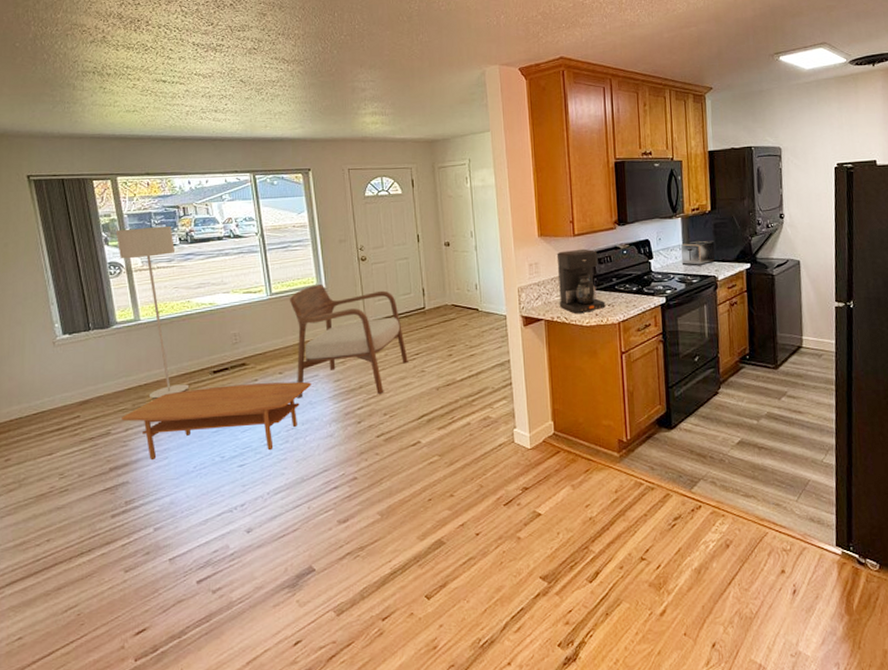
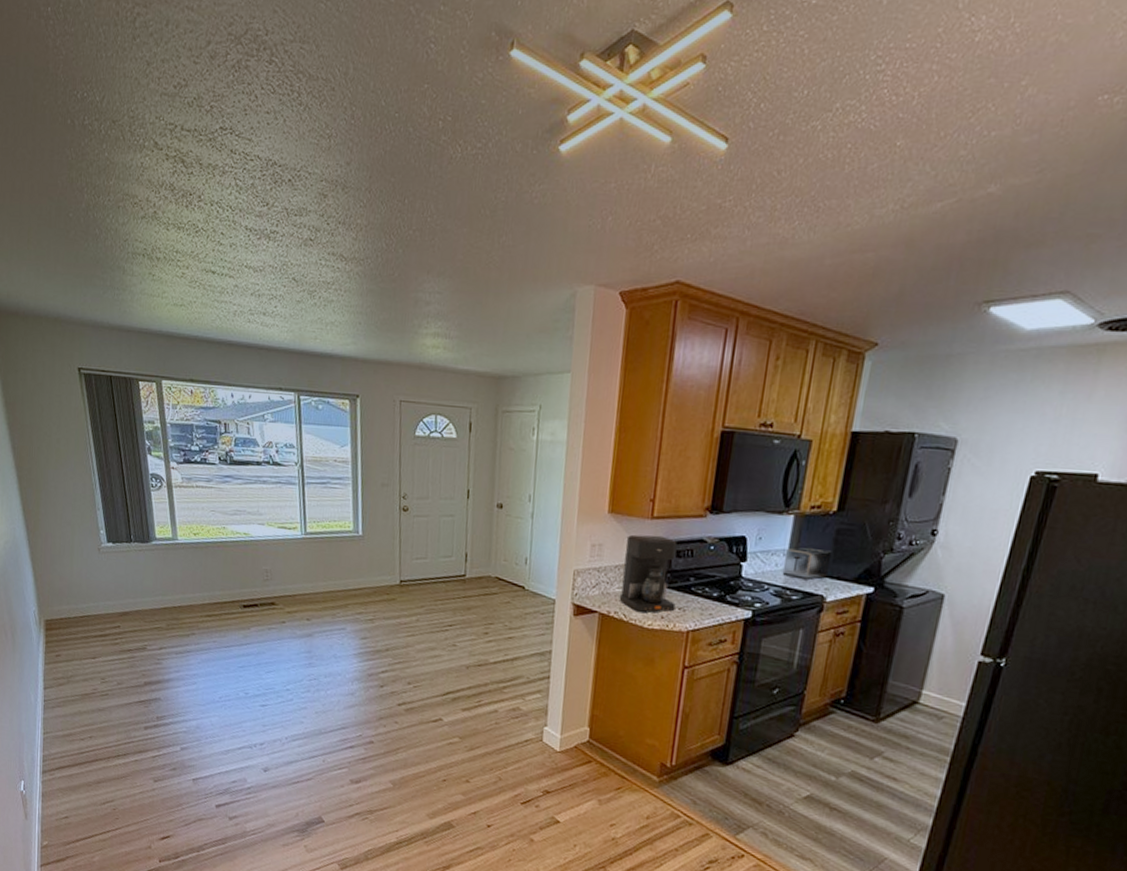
floor lamp: present [115,225,190,399] -> none [158,439,220,623]
coffee table: present [122,381,311,461] -> none [157,619,338,697]
armchair: present [289,285,408,399] -> none [322,530,440,661]

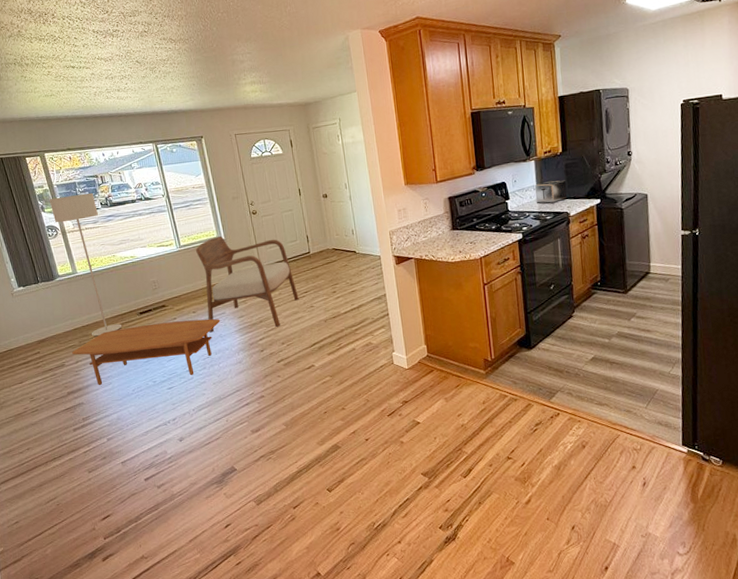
coffee table: none [157,619,338,697] -> present [72,319,220,386]
floor lamp: none [158,439,220,623] -> present [49,192,122,336]
armchair: none [322,530,440,661] -> present [195,236,299,333]
coffee maker: present [619,534,677,613] -> none [422,193,468,252]

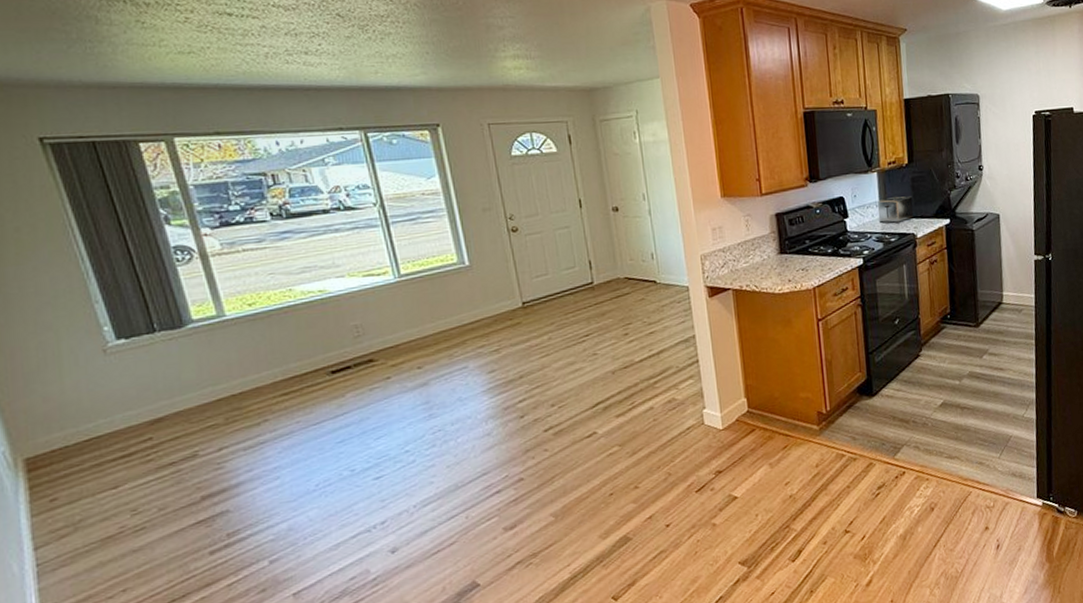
floor lamp: present [49,192,122,336] -> none [179,197,301,409]
coffee table: present [72,319,220,386] -> none [211,376,460,483]
armchair: present [195,236,299,333] -> none [423,262,577,396]

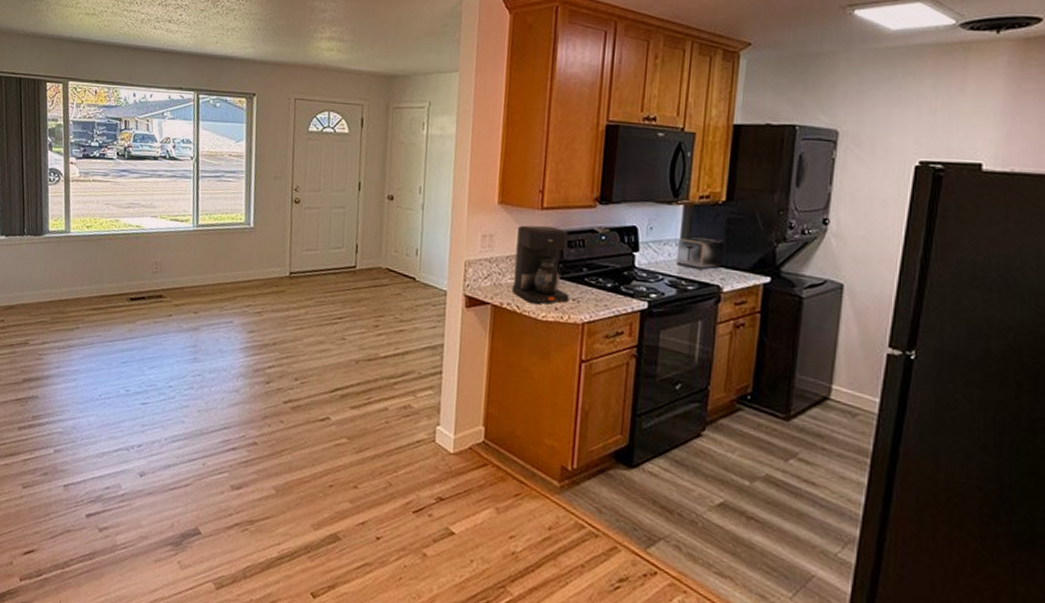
coffee maker: none [742,209,799,281] -> present [511,225,569,304]

